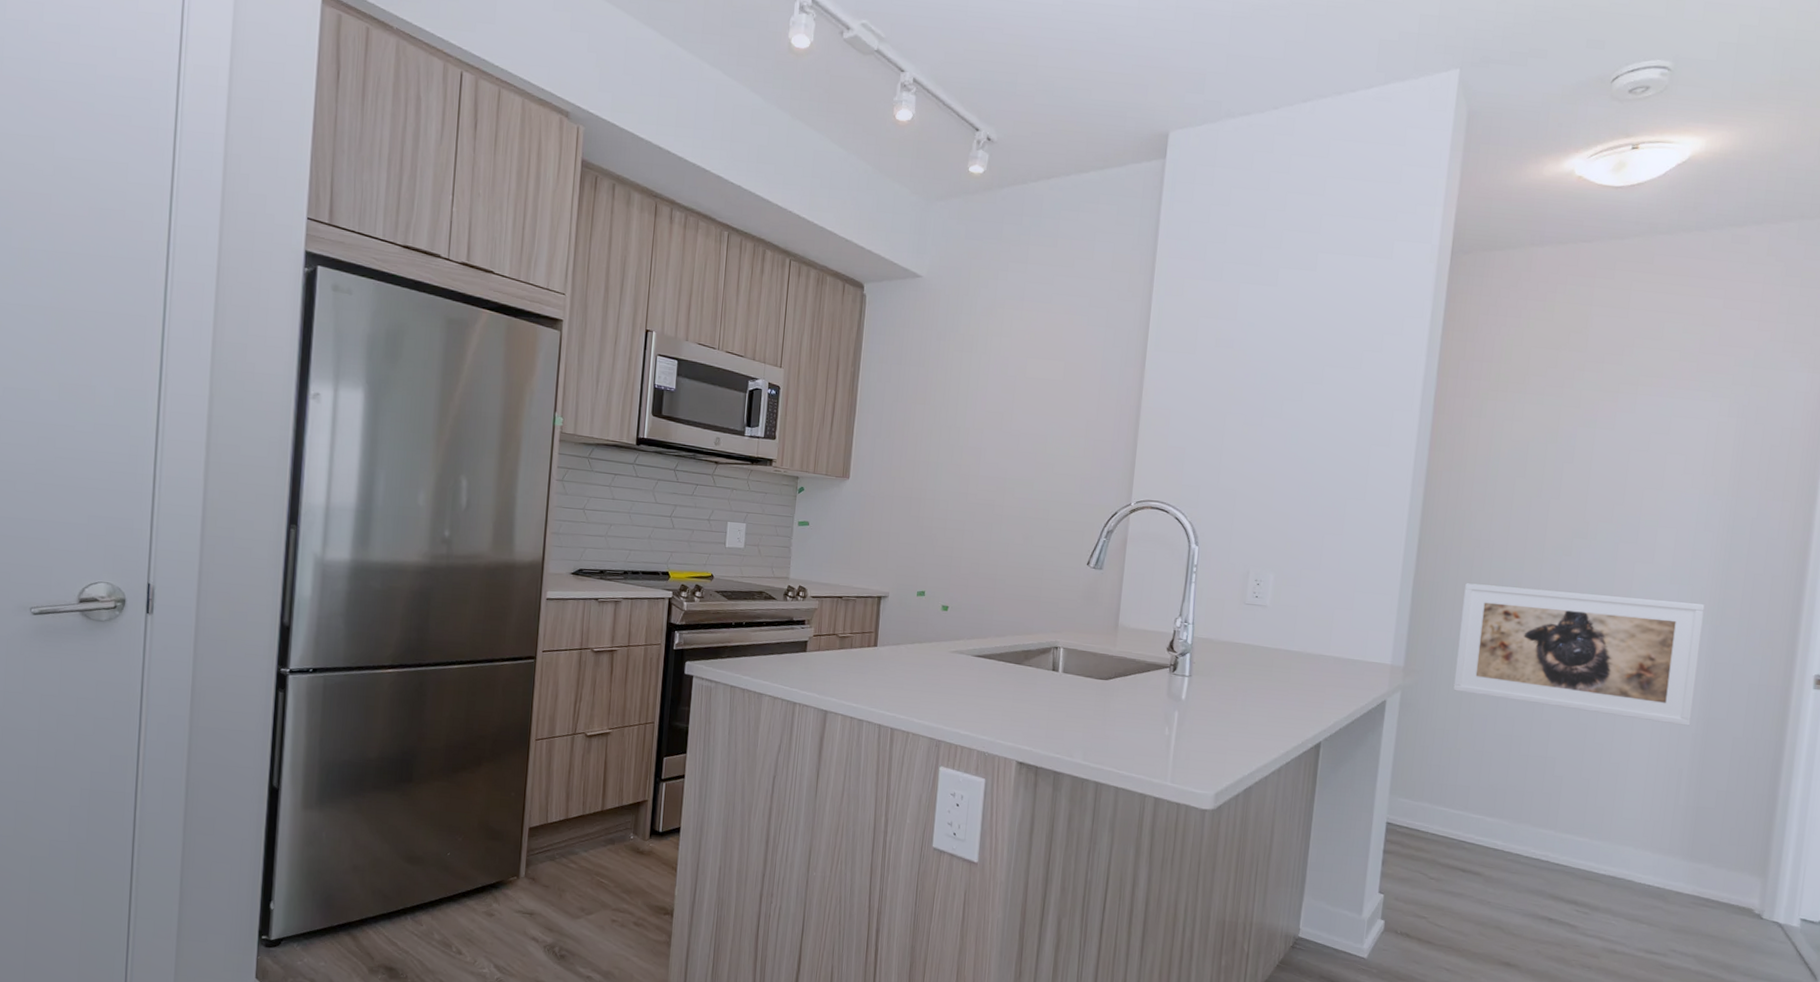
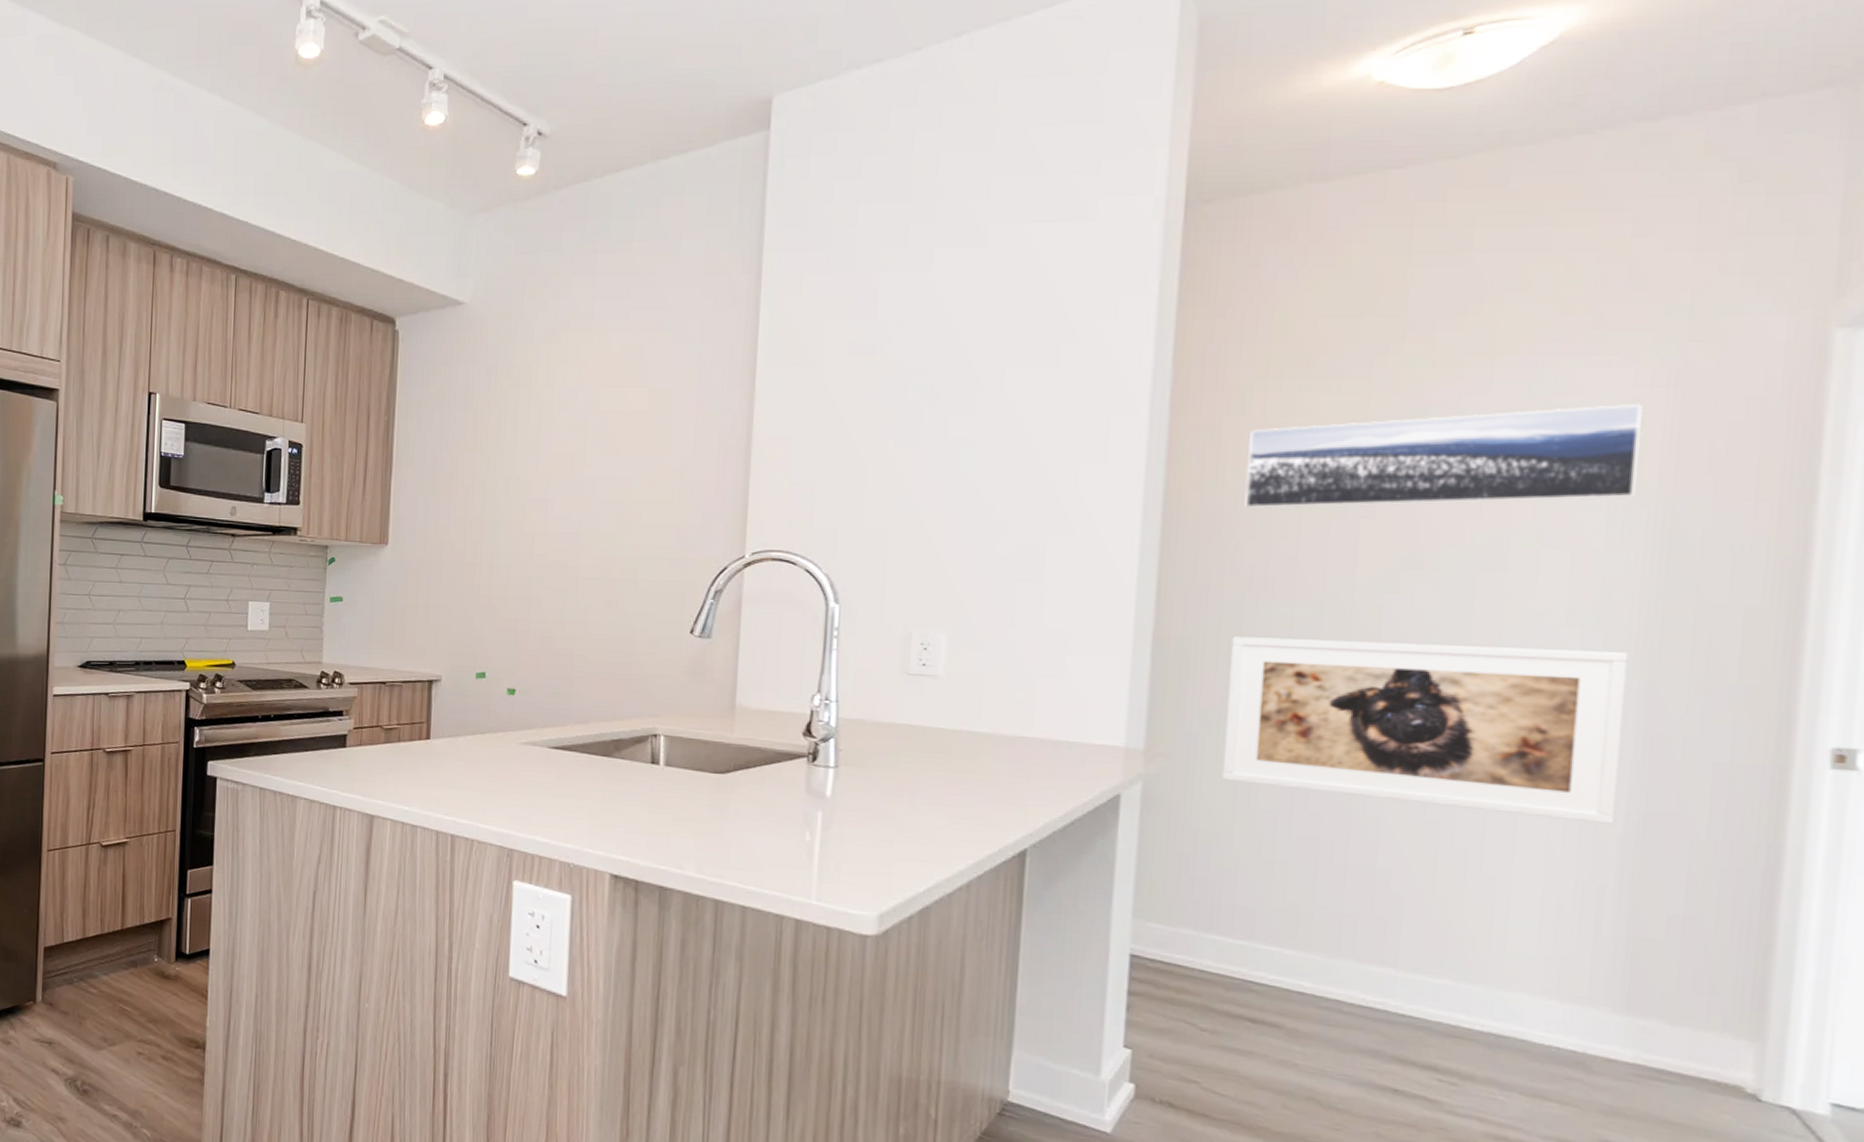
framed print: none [1478,427,1723,495] -> present [1244,403,1644,510]

